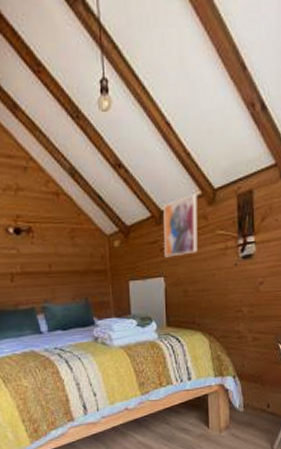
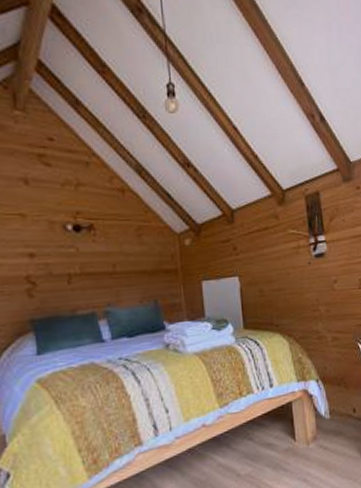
wall art: present [162,194,197,257] -> none [233,194,271,256]

